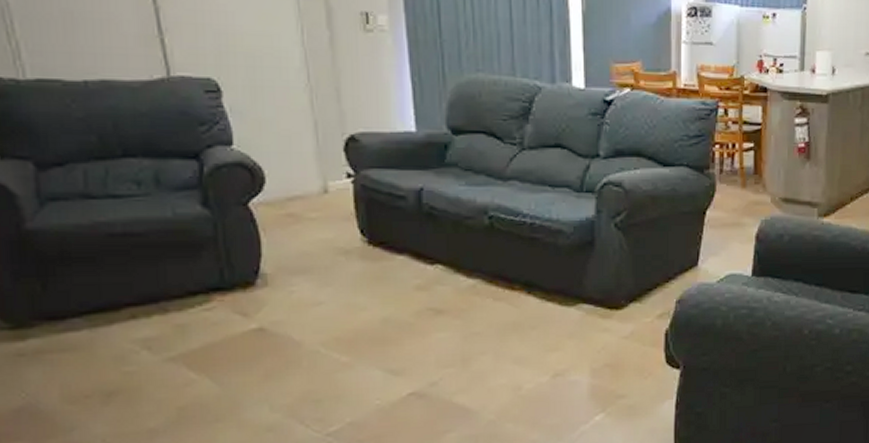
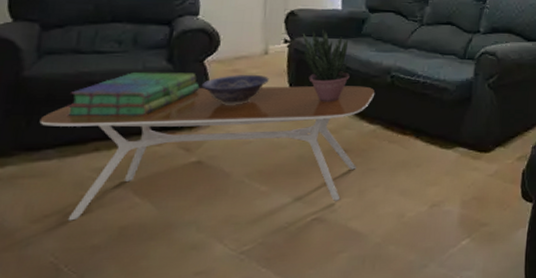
coffee table: none [57,230,471,402] -> present [39,86,375,221]
stack of books: none [86,219,248,276] -> present [66,71,200,116]
decorative bowl: none [249,219,334,259] -> present [201,74,269,105]
potted plant: none [369,159,436,252] -> present [302,30,350,102]

